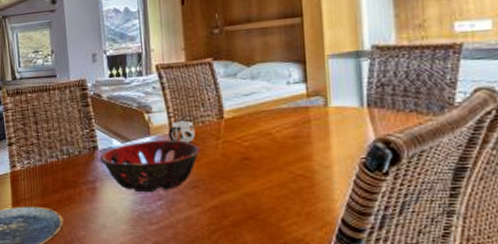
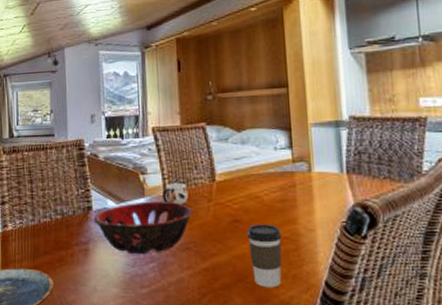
coffee cup: none [258,161,296,225] -> present [247,224,282,288]

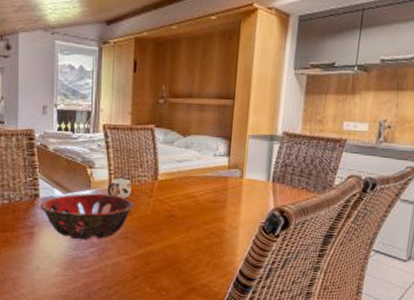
coffee cup: present [247,224,282,288] -> none [180,220,210,273]

